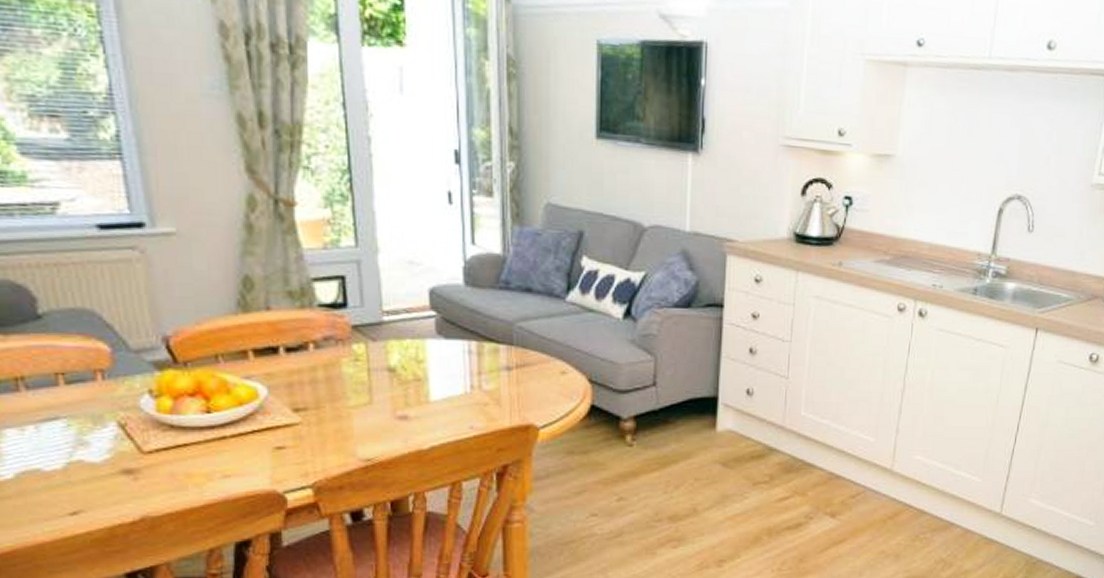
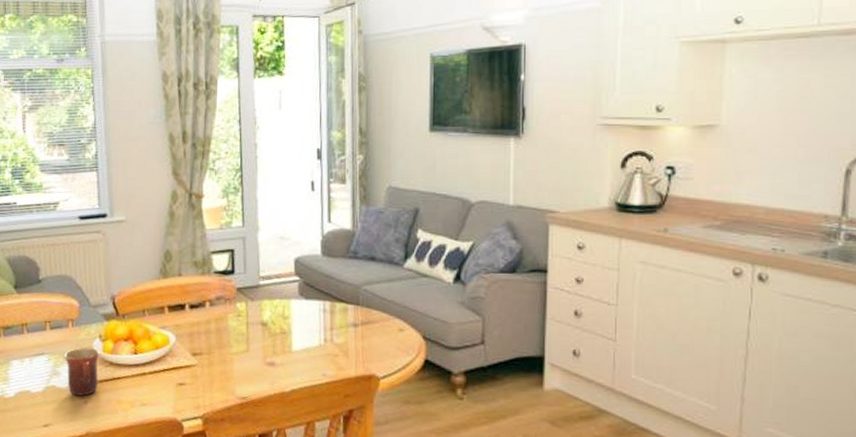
mug: none [93,407,153,471] -> present [64,347,100,396]

